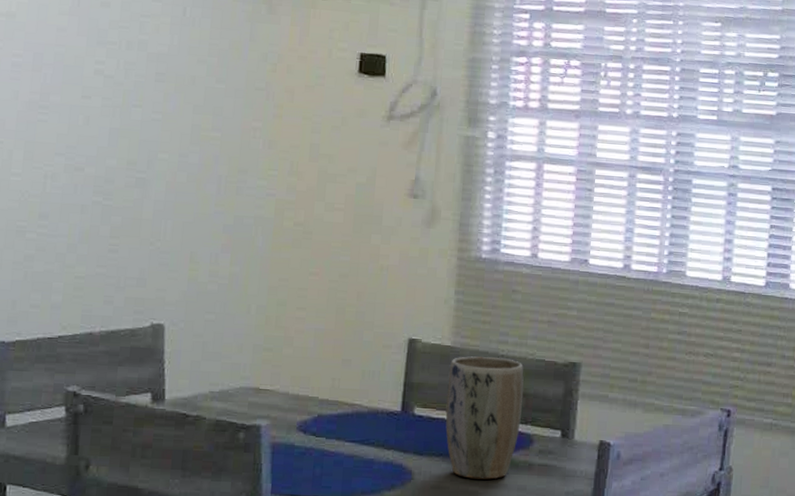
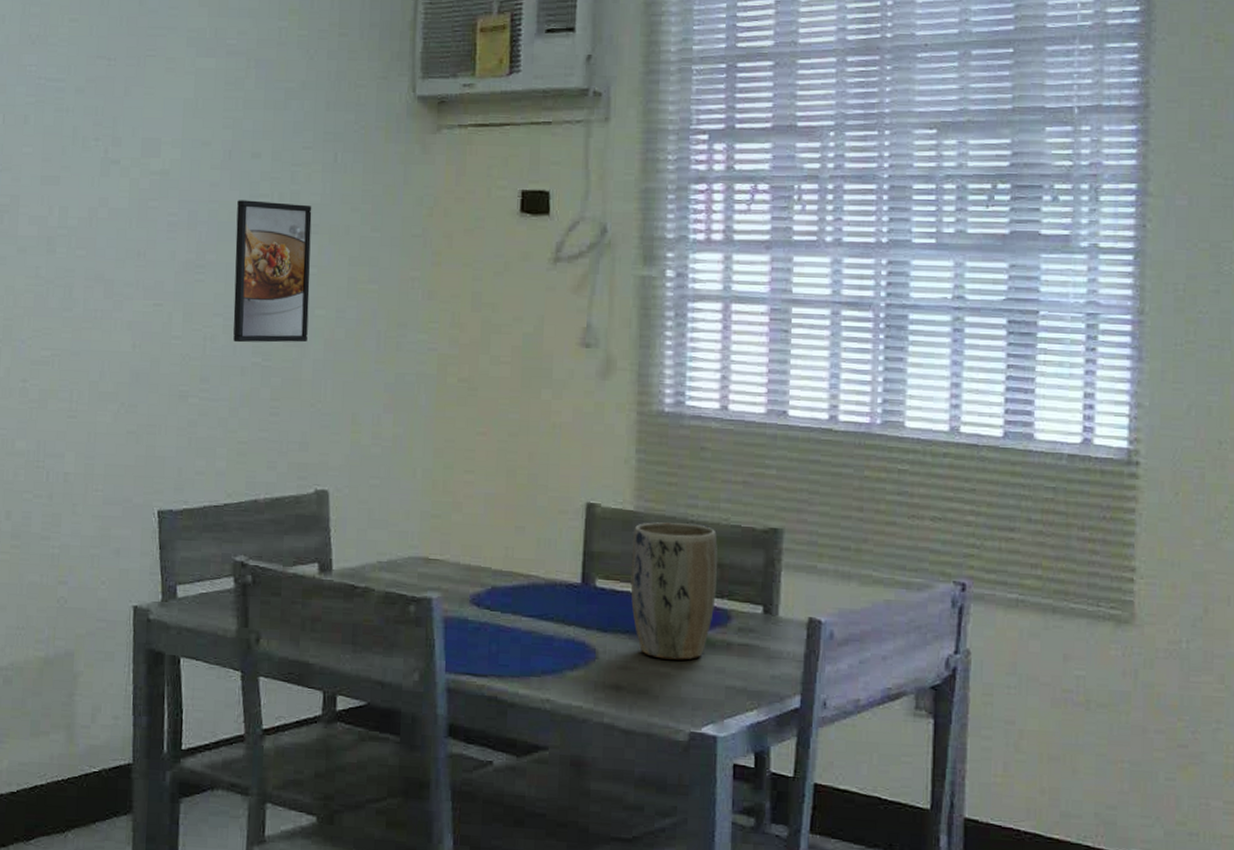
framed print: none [74,45,159,184] -> present [233,200,312,343]

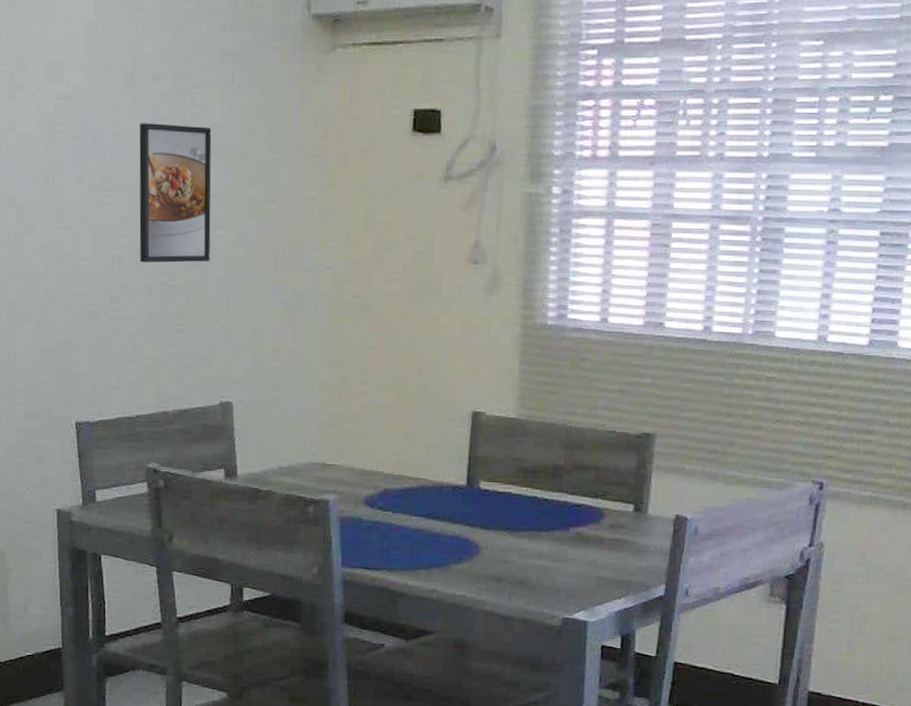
plant pot: present [630,522,718,660] -> none [512,428,594,554]

